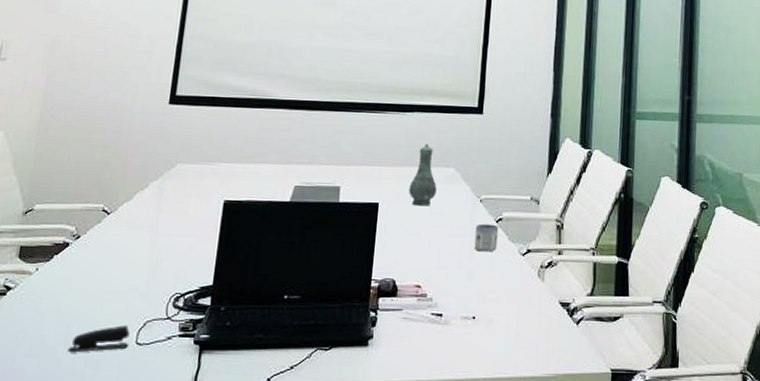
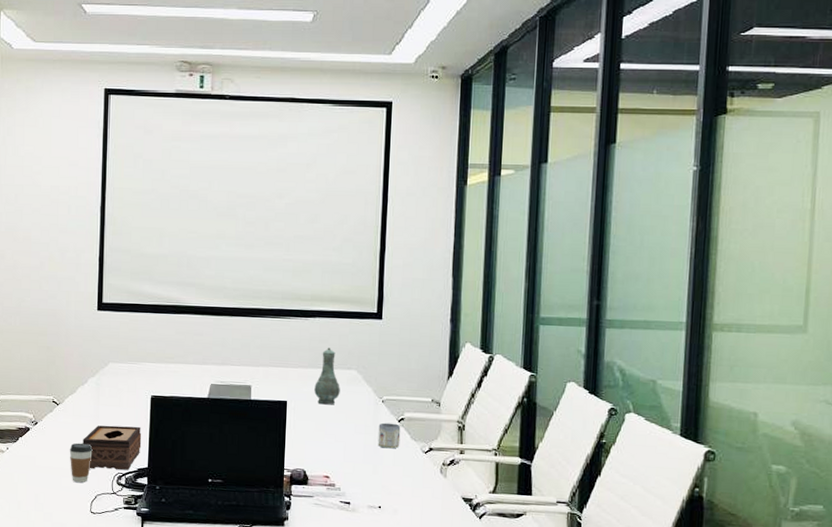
stapler: present [67,325,130,353] -> none [38,497,85,517]
coffee cup: none [116,259,147,308] -> present [69,442,93,483]
tissue box: none [135,236,209,290] -> present [83,425,142,471]

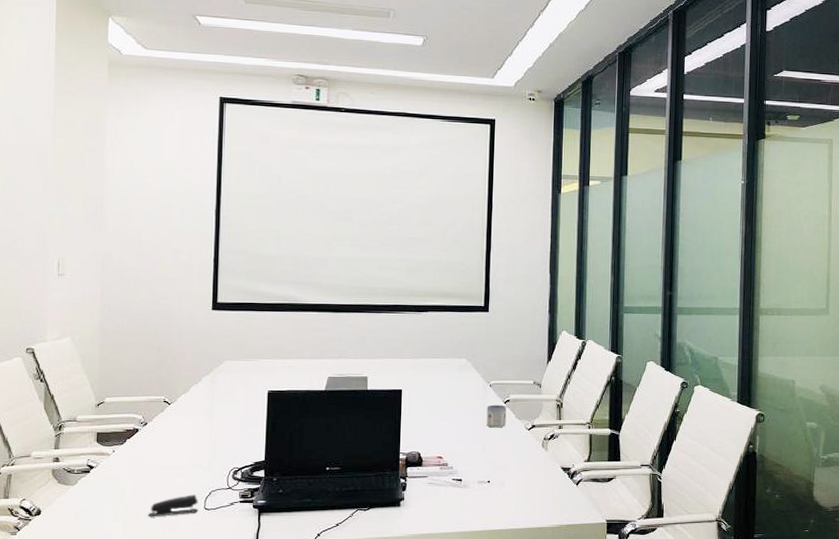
stapler: none [38,497,85,517] -> present [147,495,198,517]
coffee cup: present [69,442,93,483] -> none [182,441,207,481]
tissue box: present [83,425,142,471] -> none [196,421,259,466]
vase: present [314,347,340,405] -> none [427,338,452,391]

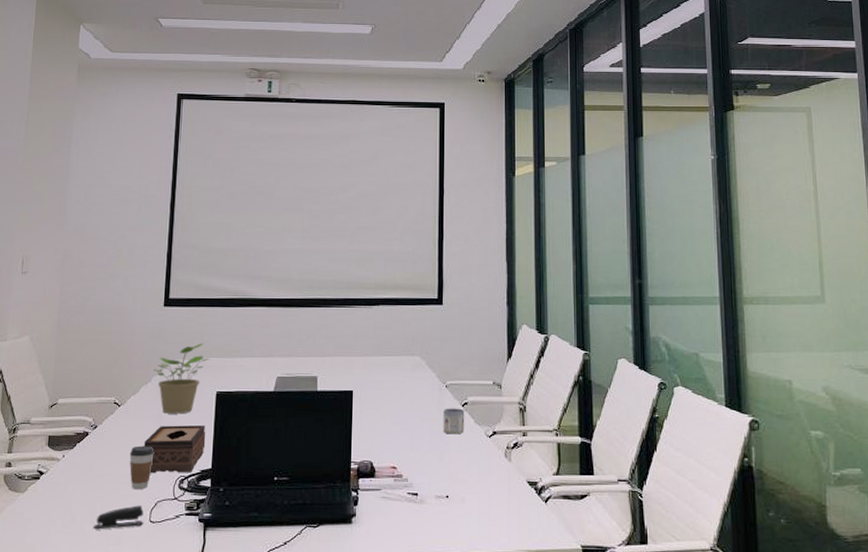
coffee cup: none [182,441,207,481] -> present [129,446,154,490]
tissue box: none [196,421,259,466] -> present [144,424,206,474]
potted plant: none [203,345,259,411] -> present [153,343,209,414]

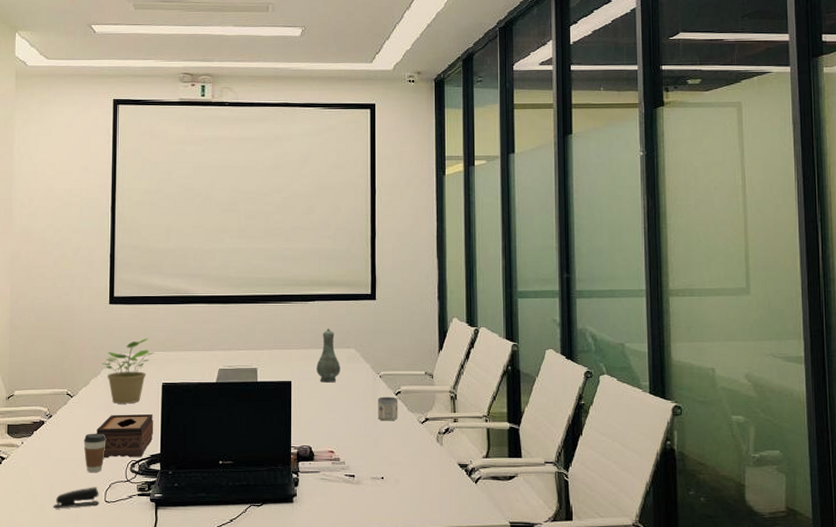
vase: none [379,334,405,393] -> present [316,328,340,383]

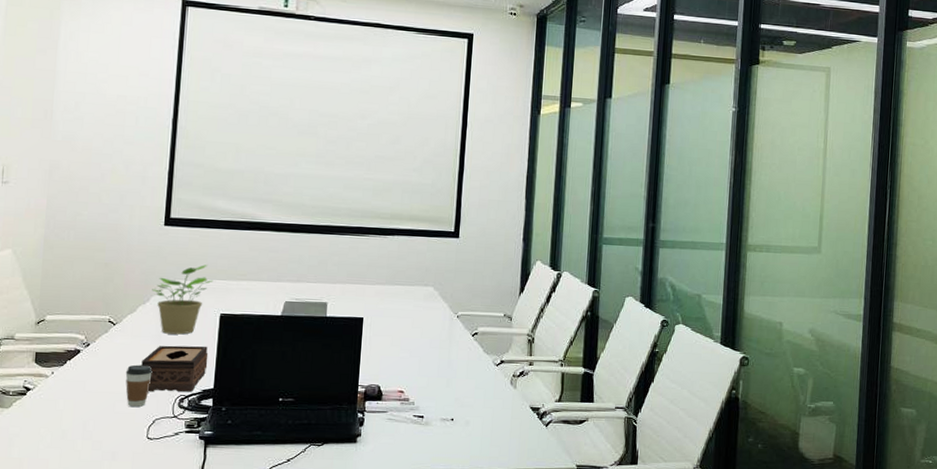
stapler: present [53,487,99,509] -> none [85,422,141,445]
vase: present [316,328,340,383] -> none [391,264,417,321]
mug: present [377,396,398,421] -> none [452,337,475,362]

